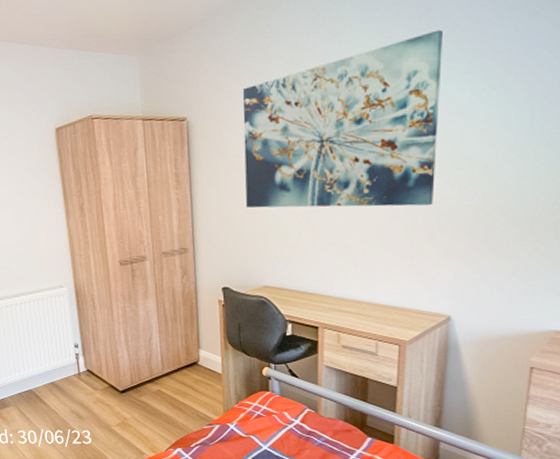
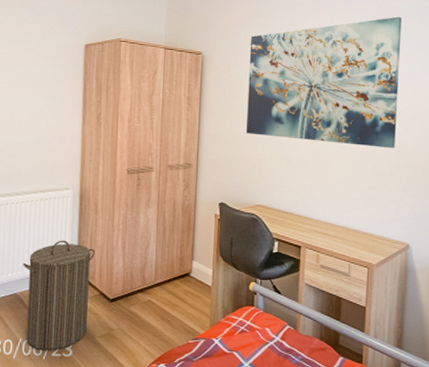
laundry hamper: none [32,337,103,439] -> present [23,240,95,351]

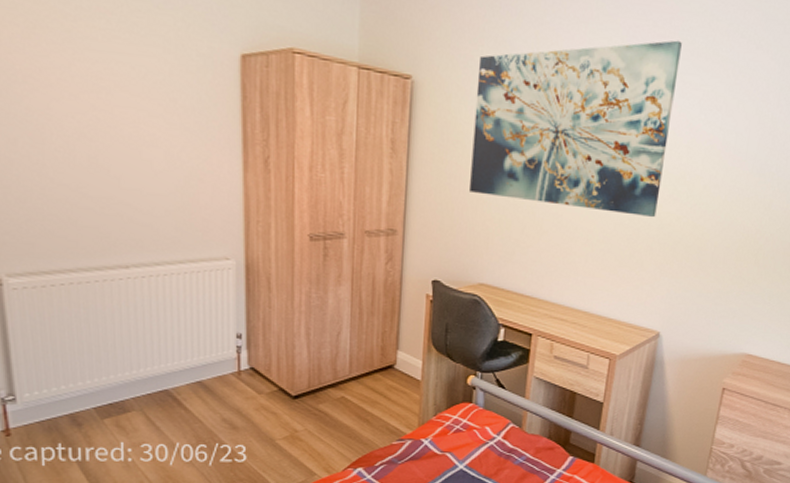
laundry hamper: present [23,240,95,351] -> none [173,324,269,456]

